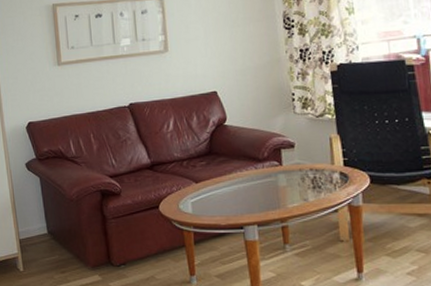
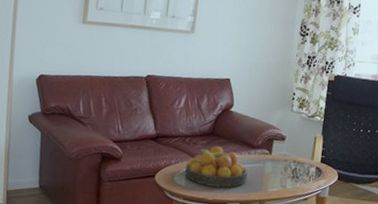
fruit bowl: none [188,165,260,210] -> present [184,146,248,188]

